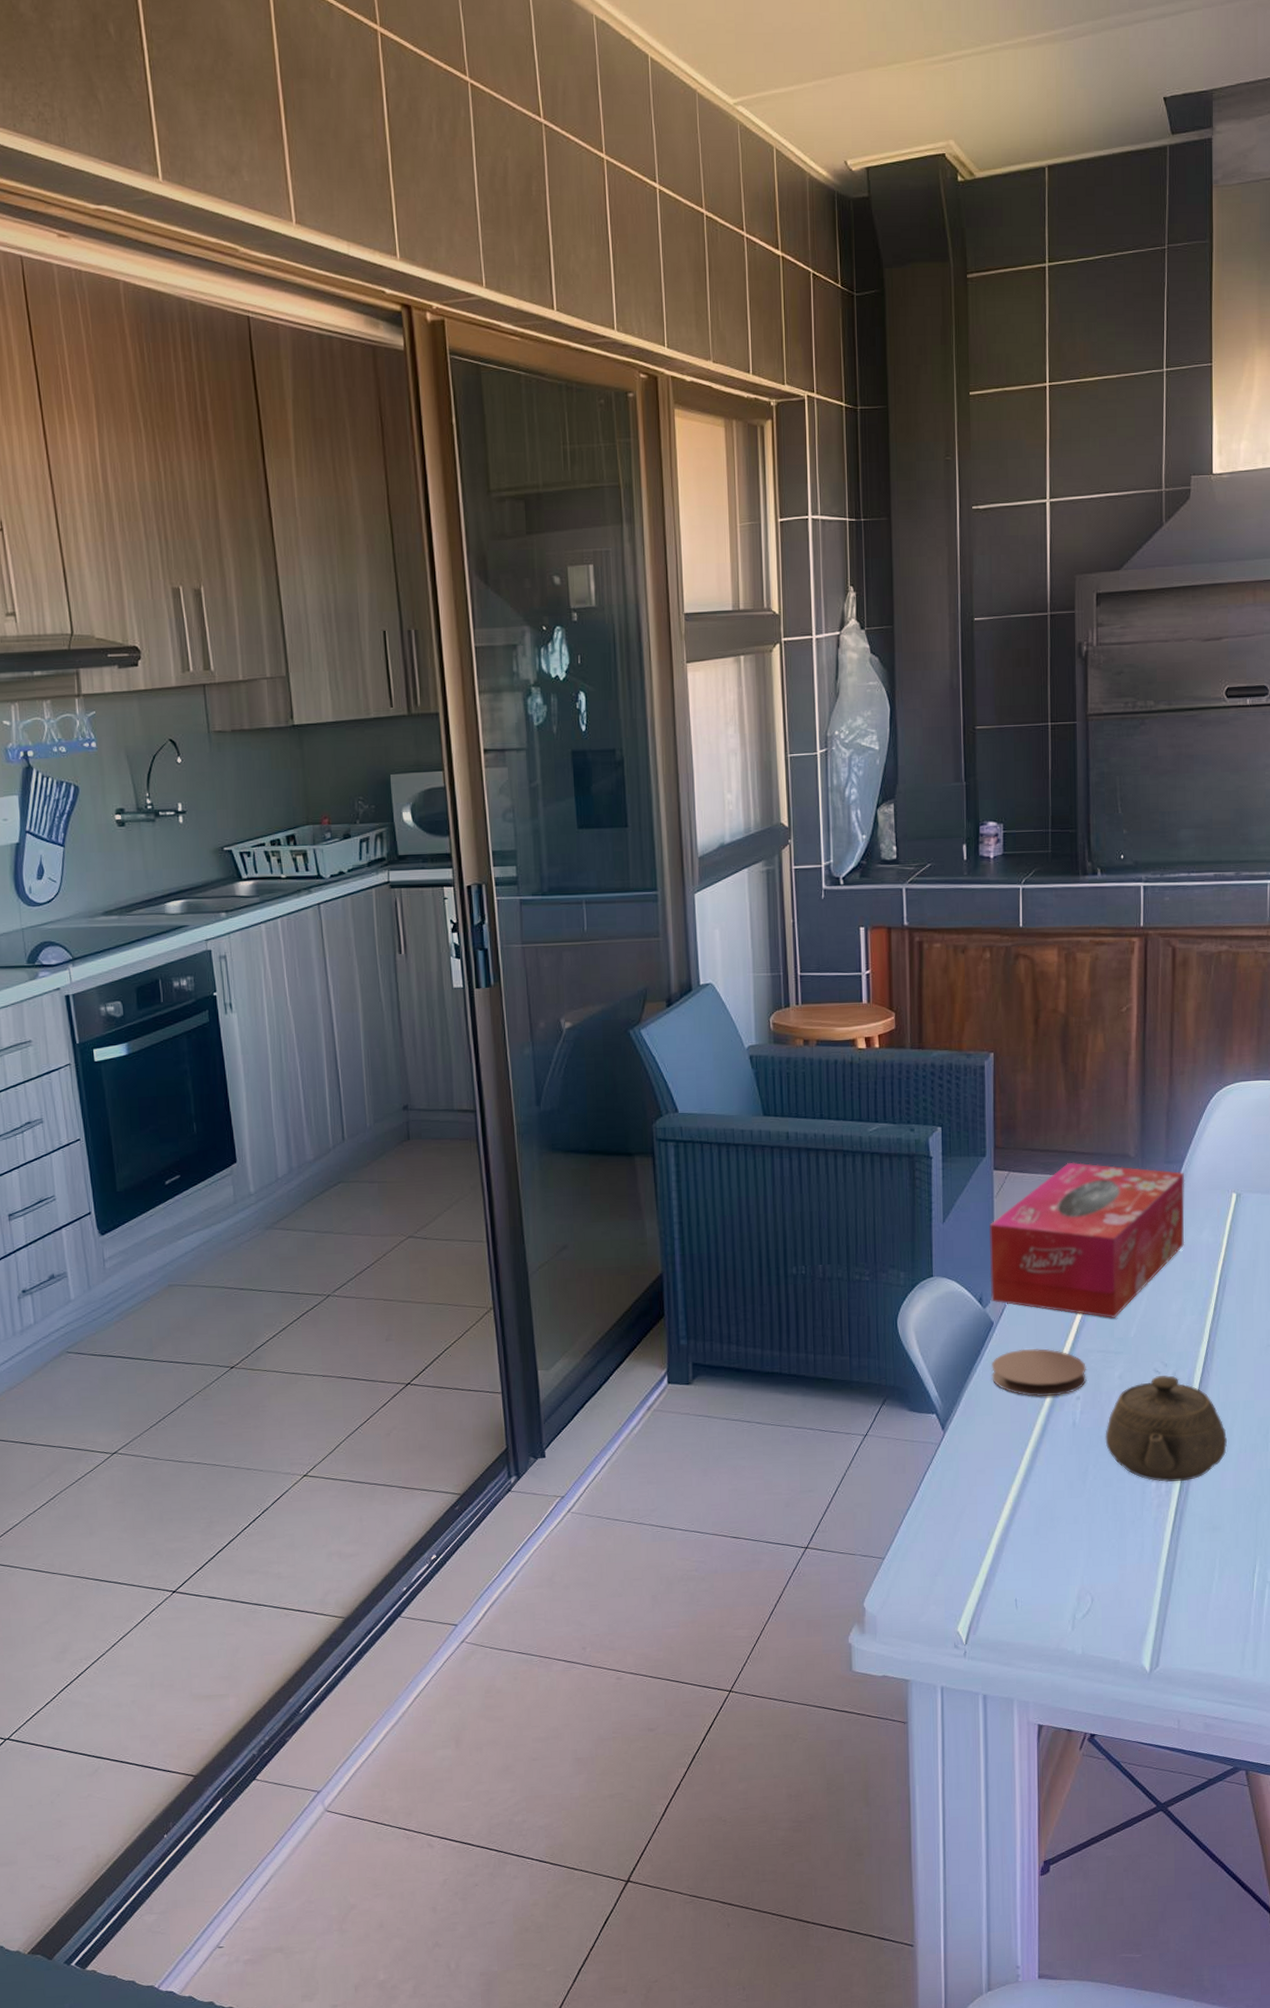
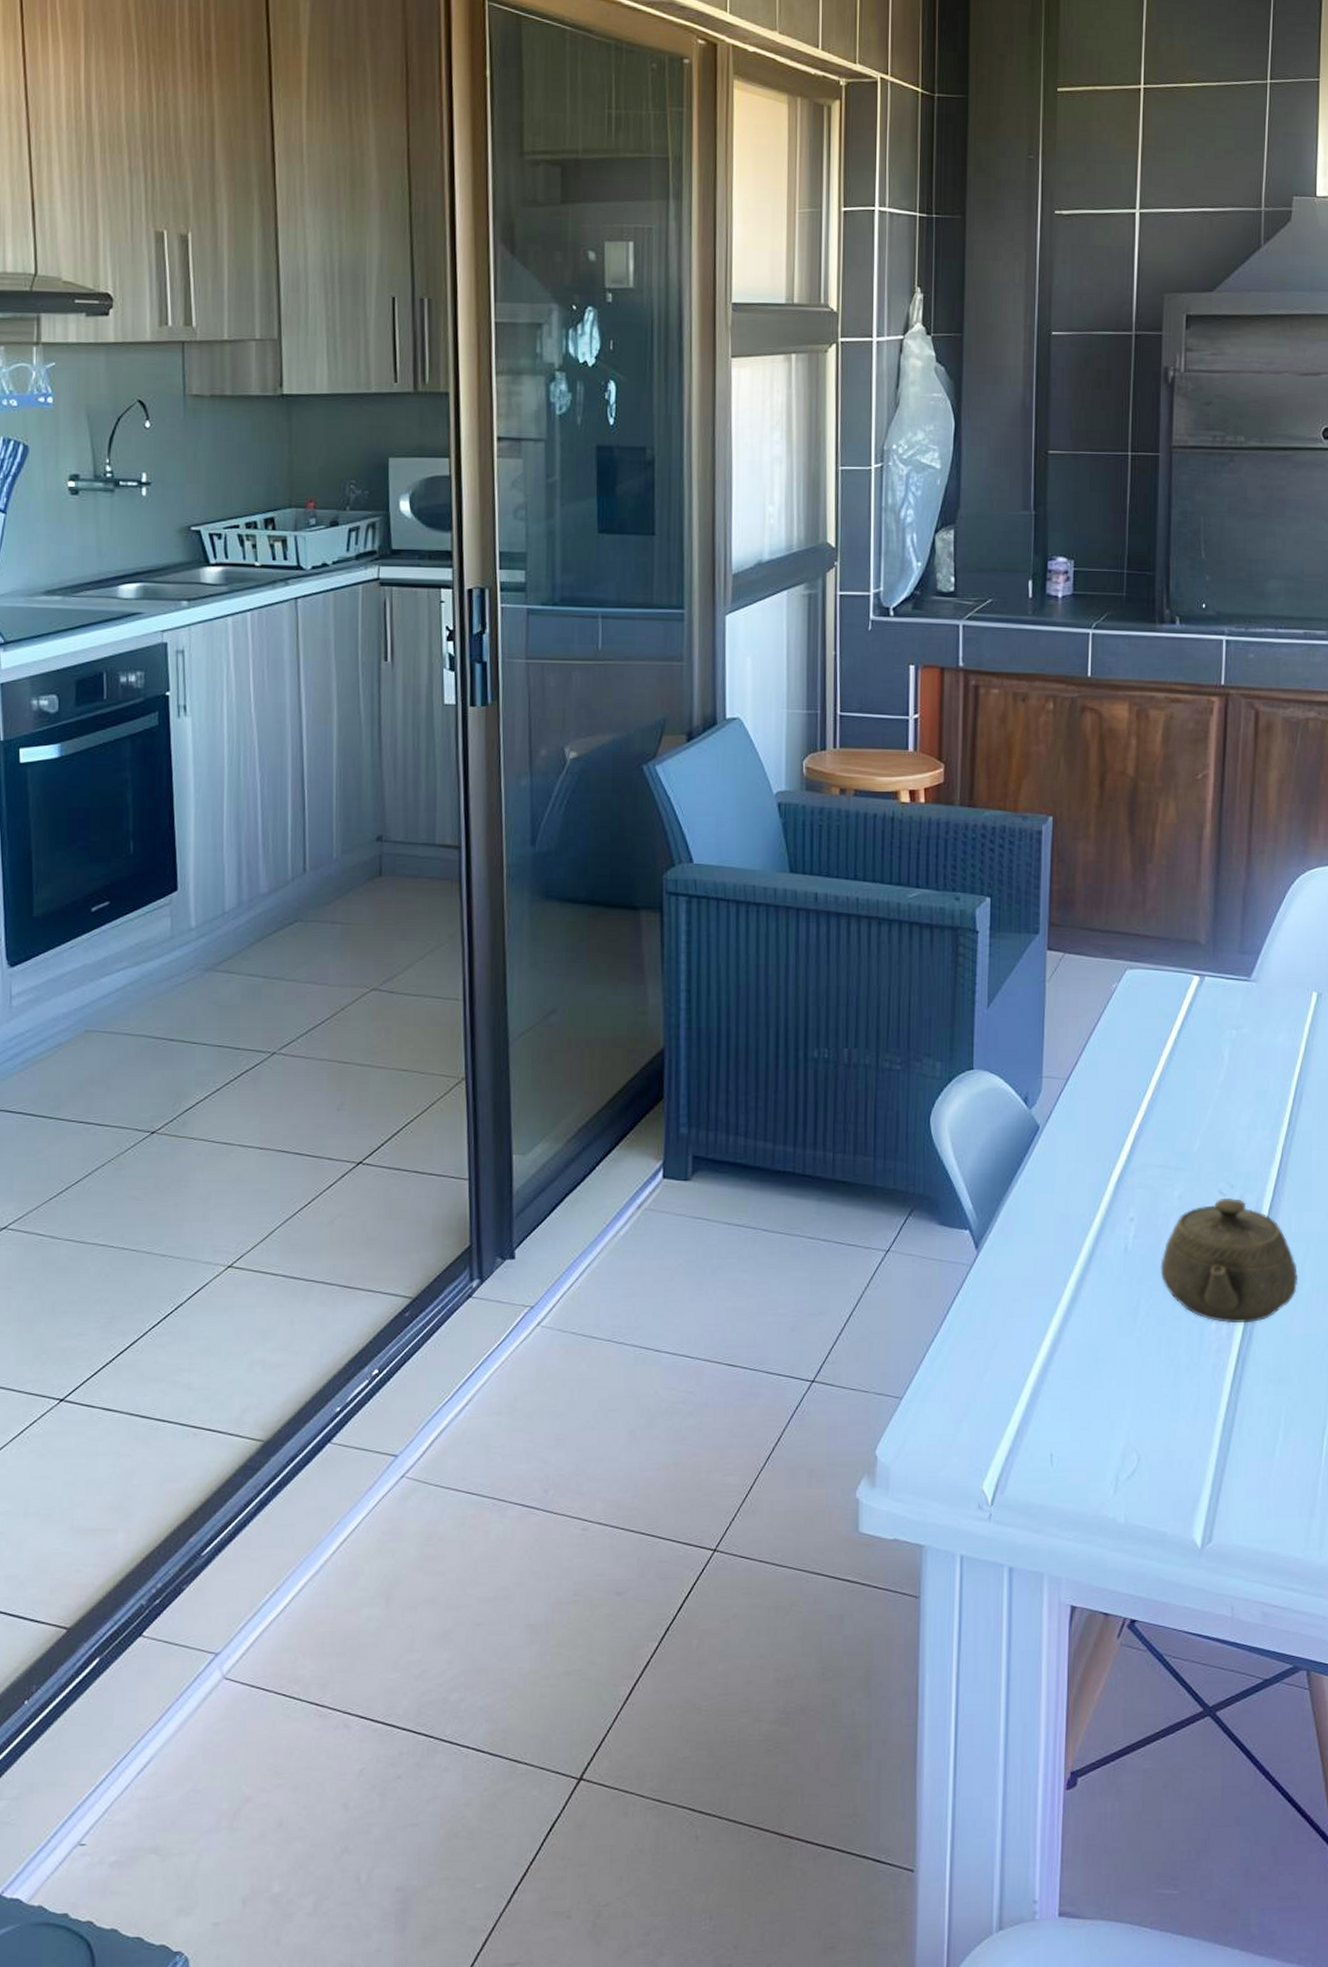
tissue box: present [990,1162,1185,1318] -> none [1038,946,1261,1128]
coaster: present [991,1349,1086,1397] -> none [1034,1158,1142,1216]

